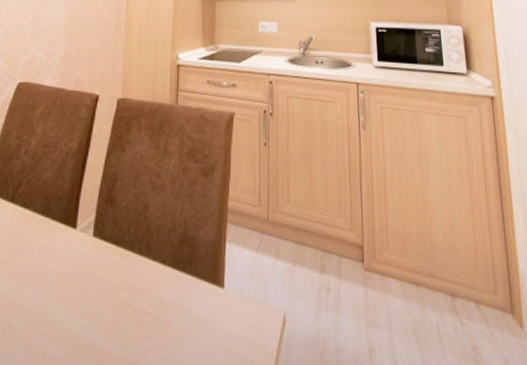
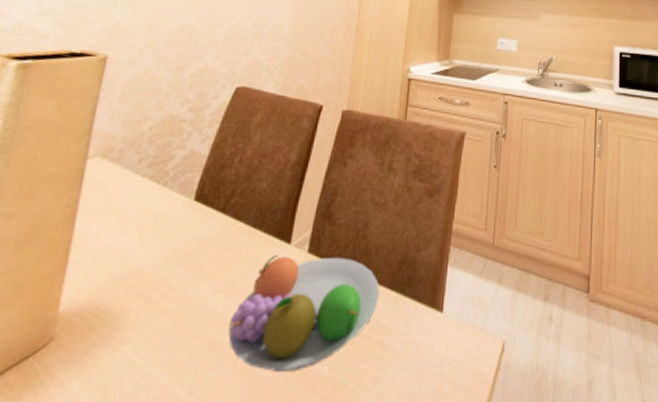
fruit bowl: none [23,239,163,354] -> present [228,254,380,373]

